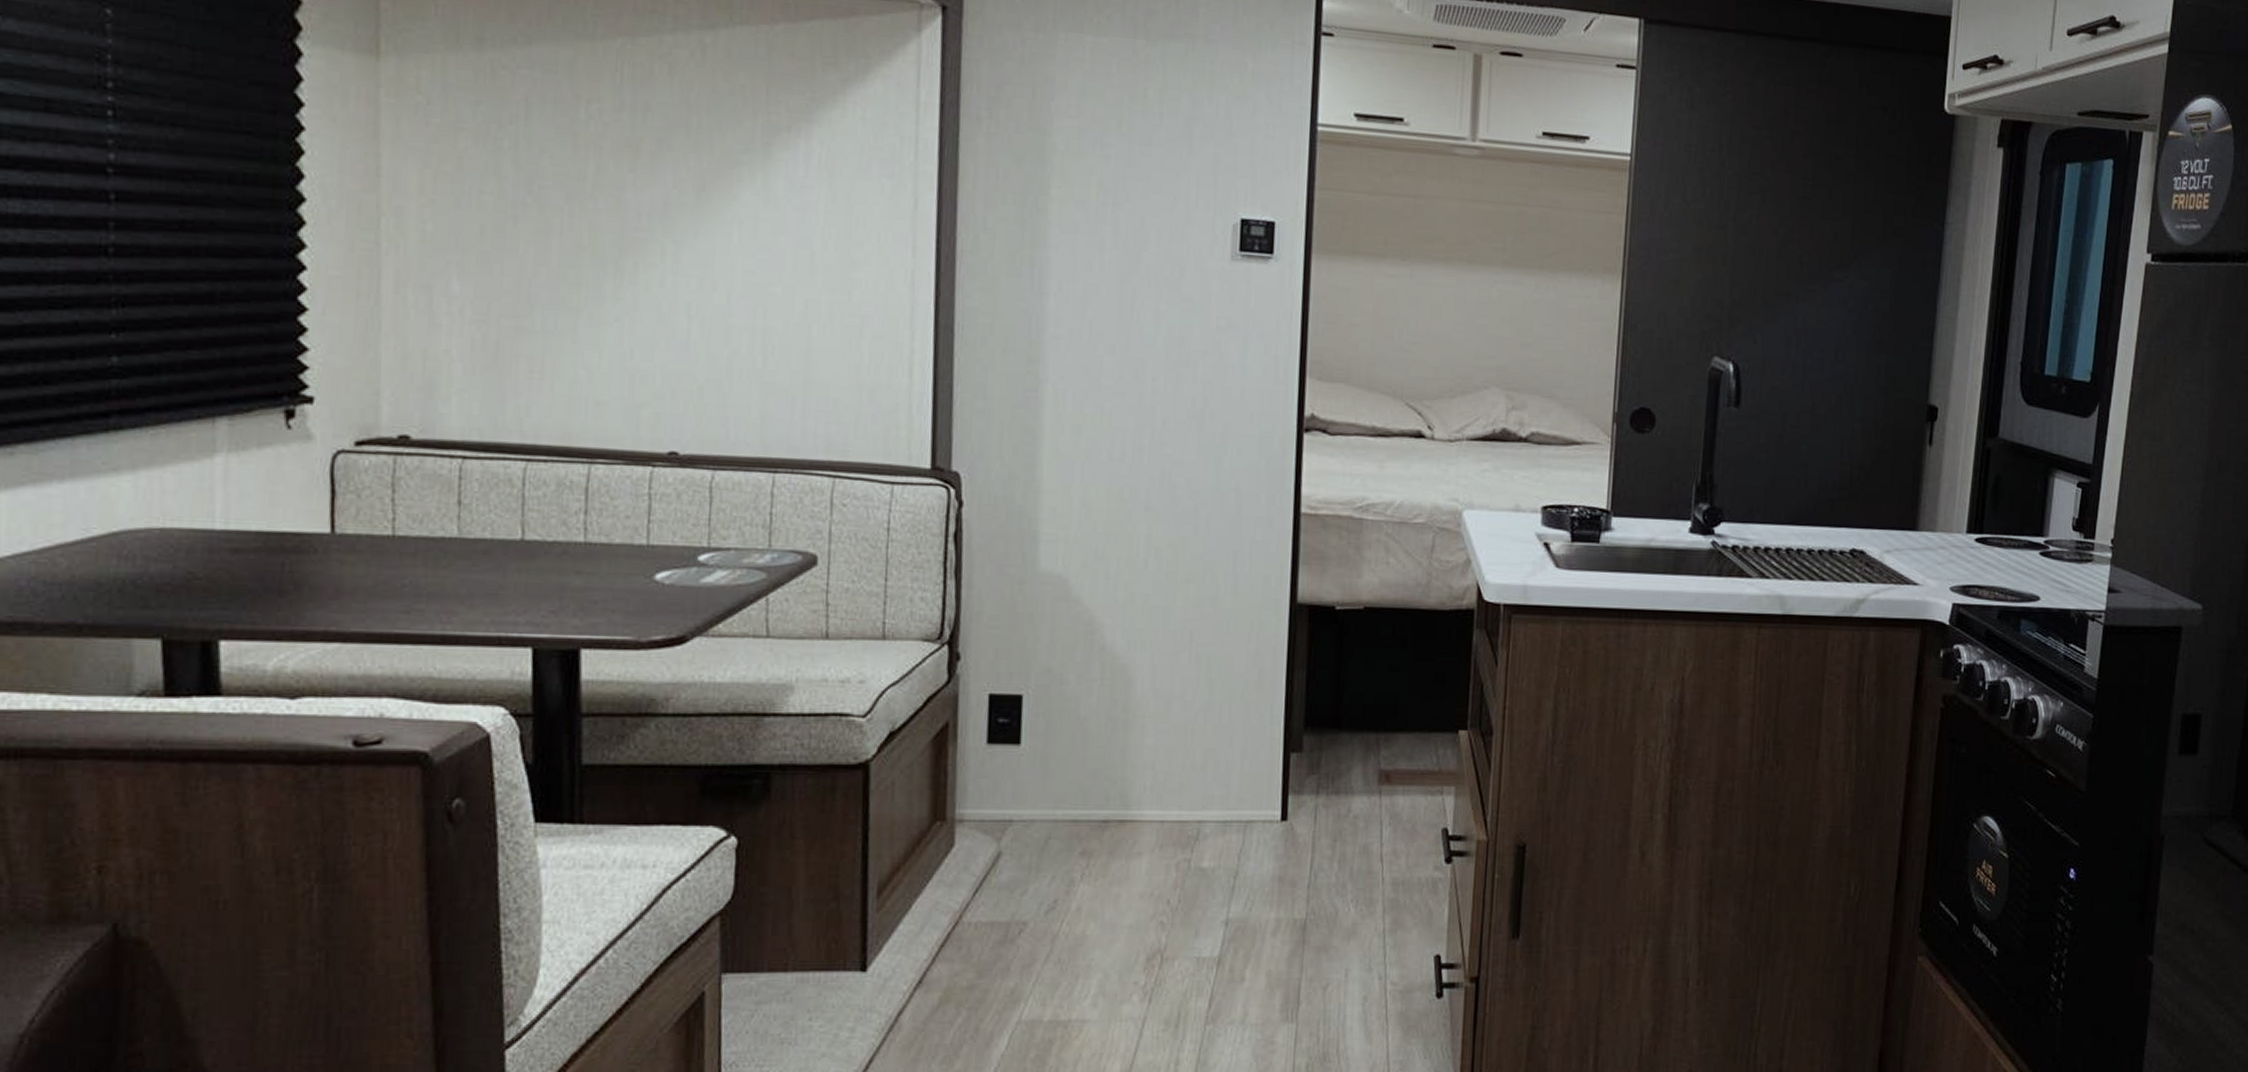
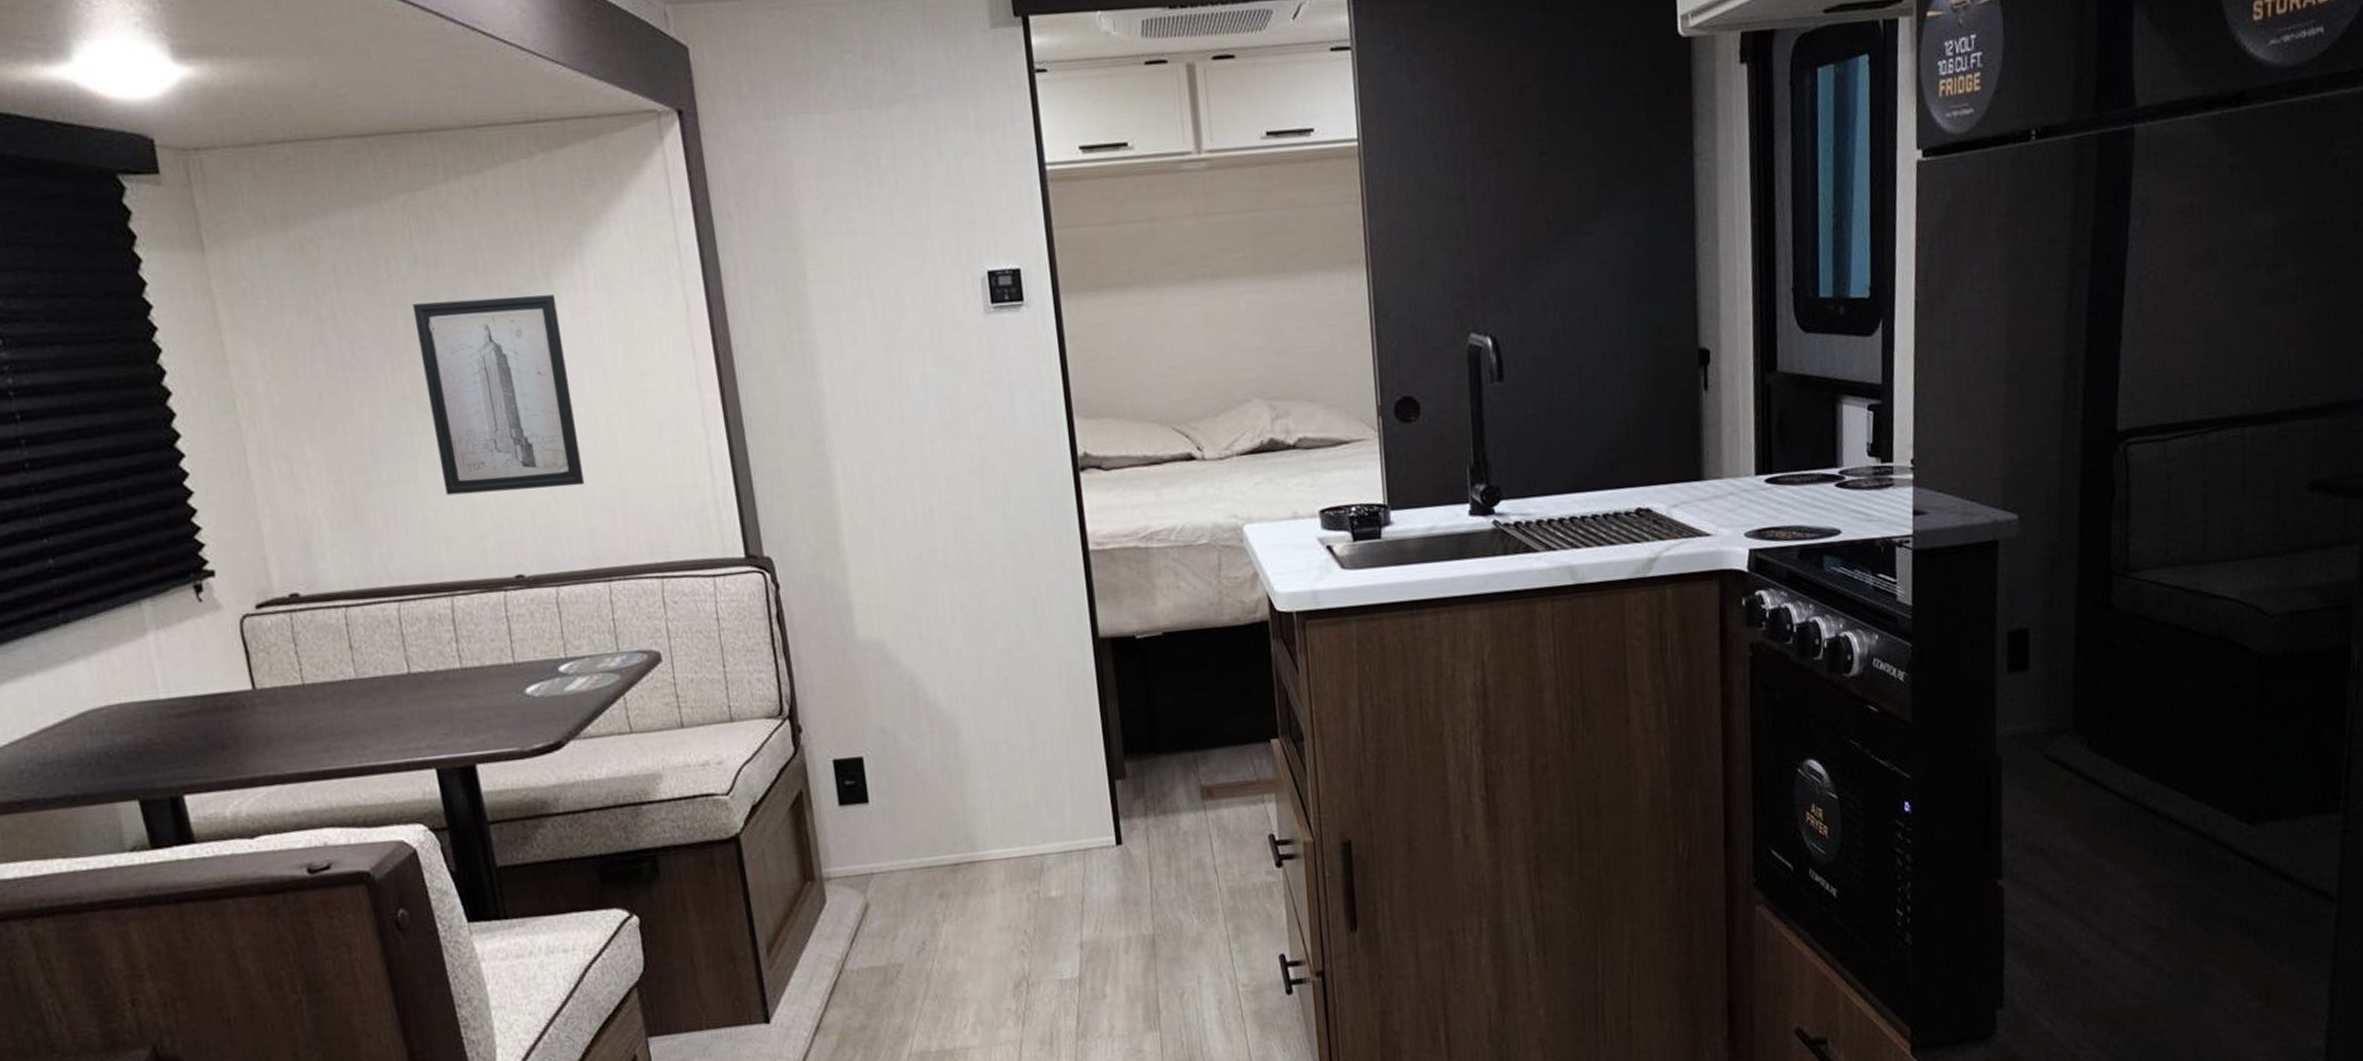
wall art: none [605,151,772,368] -> present [412,294,585,496]

